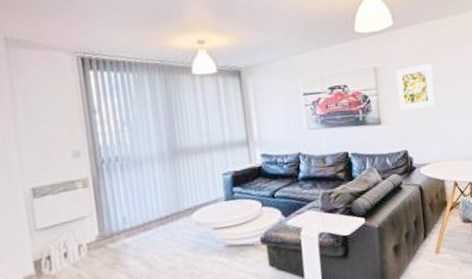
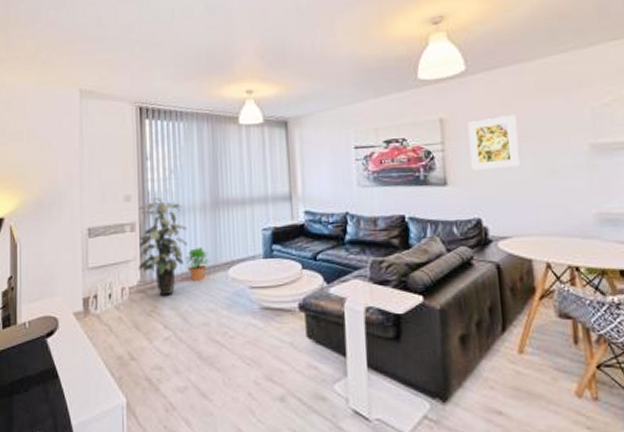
indoor plant: none [90,150,148,248] -> present [138,197,188,296]
potted plant: none [145,196,172,230] -> present [184,246,210,281]

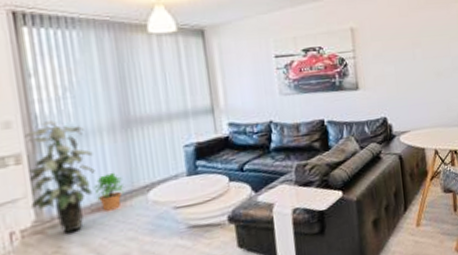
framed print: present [468,114,521,171] -> none [374,24,415,75]

